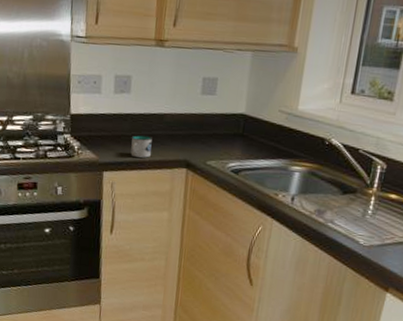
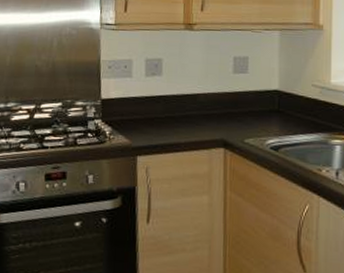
mug: present [131,135,152,158] -> none [165,117,187,140]

